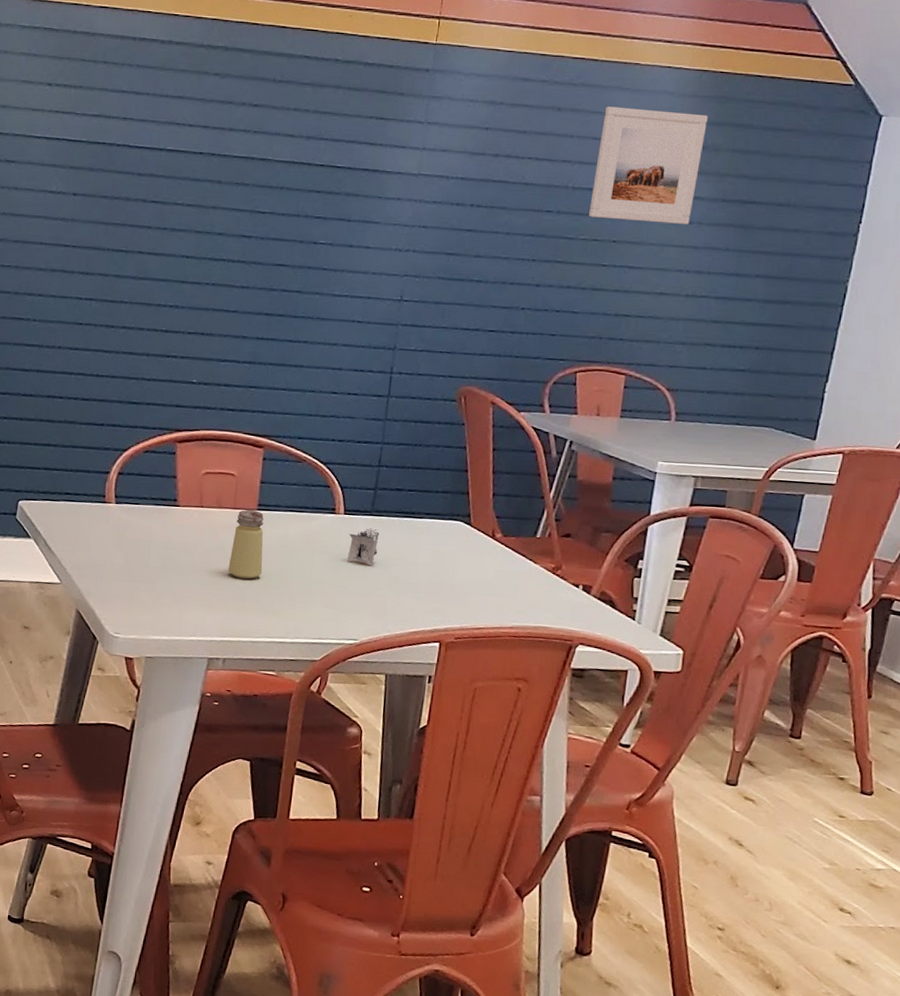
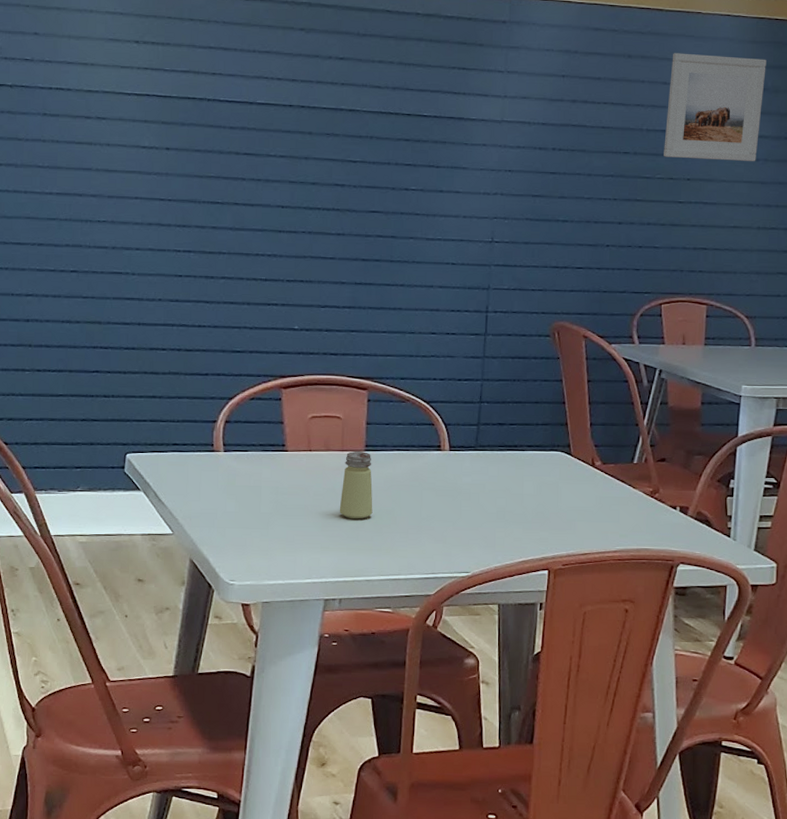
napkin holder: present [348,528,380,565] -> none [455,463,485,499]

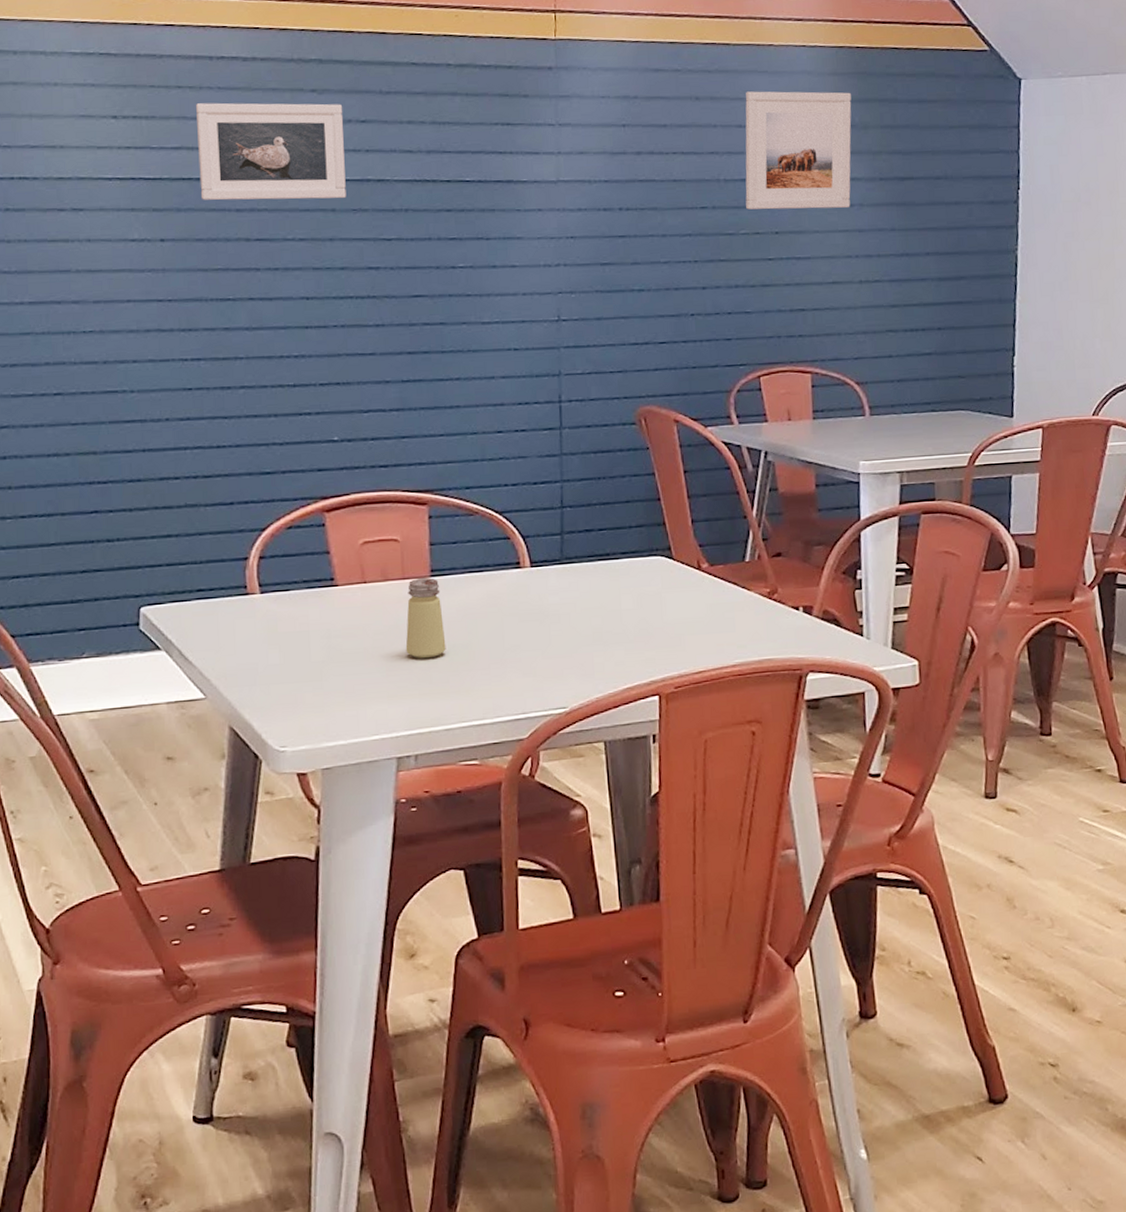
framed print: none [202,34,326,124] -> present [196,102,346,200]

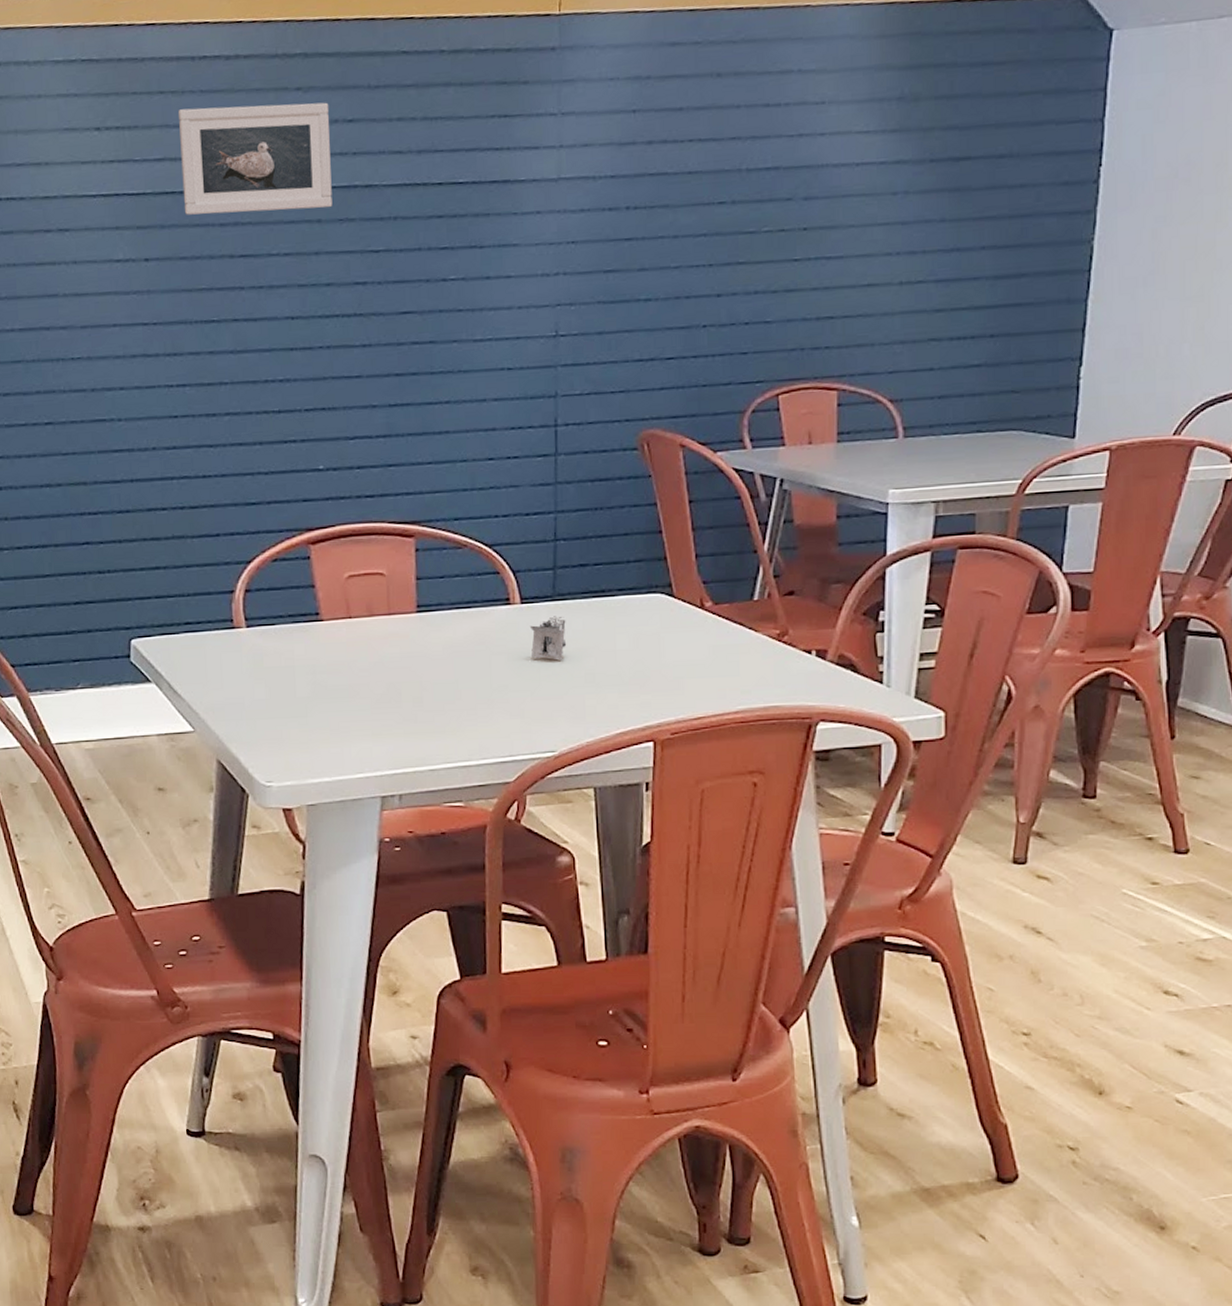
saltshaker: present [405,577,446,659] -> none [390,613,432,697]
napkin holder: none [539,578,575,621] -> present [529,616,567,661]
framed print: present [745,91,852,210] -> none [770,57,901,203]

